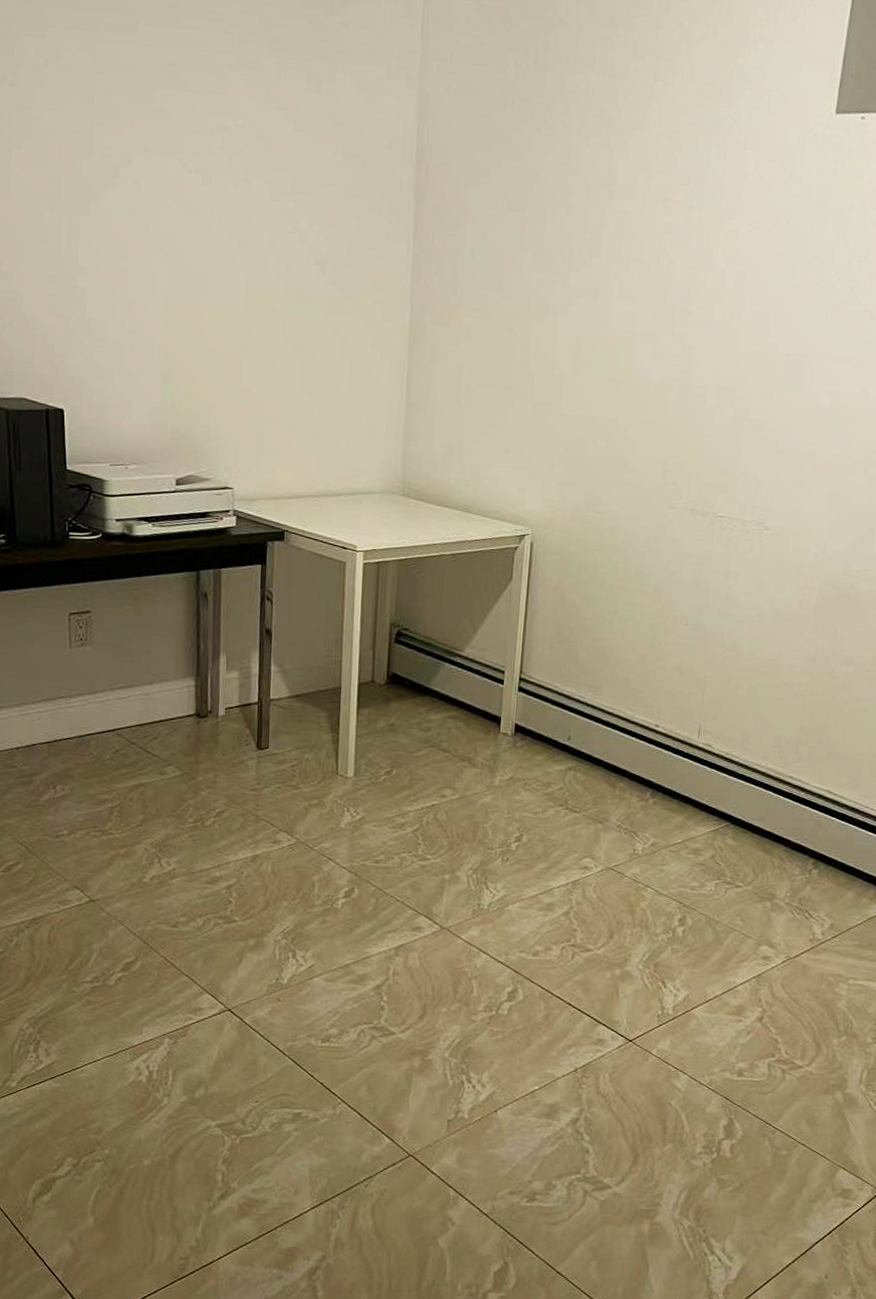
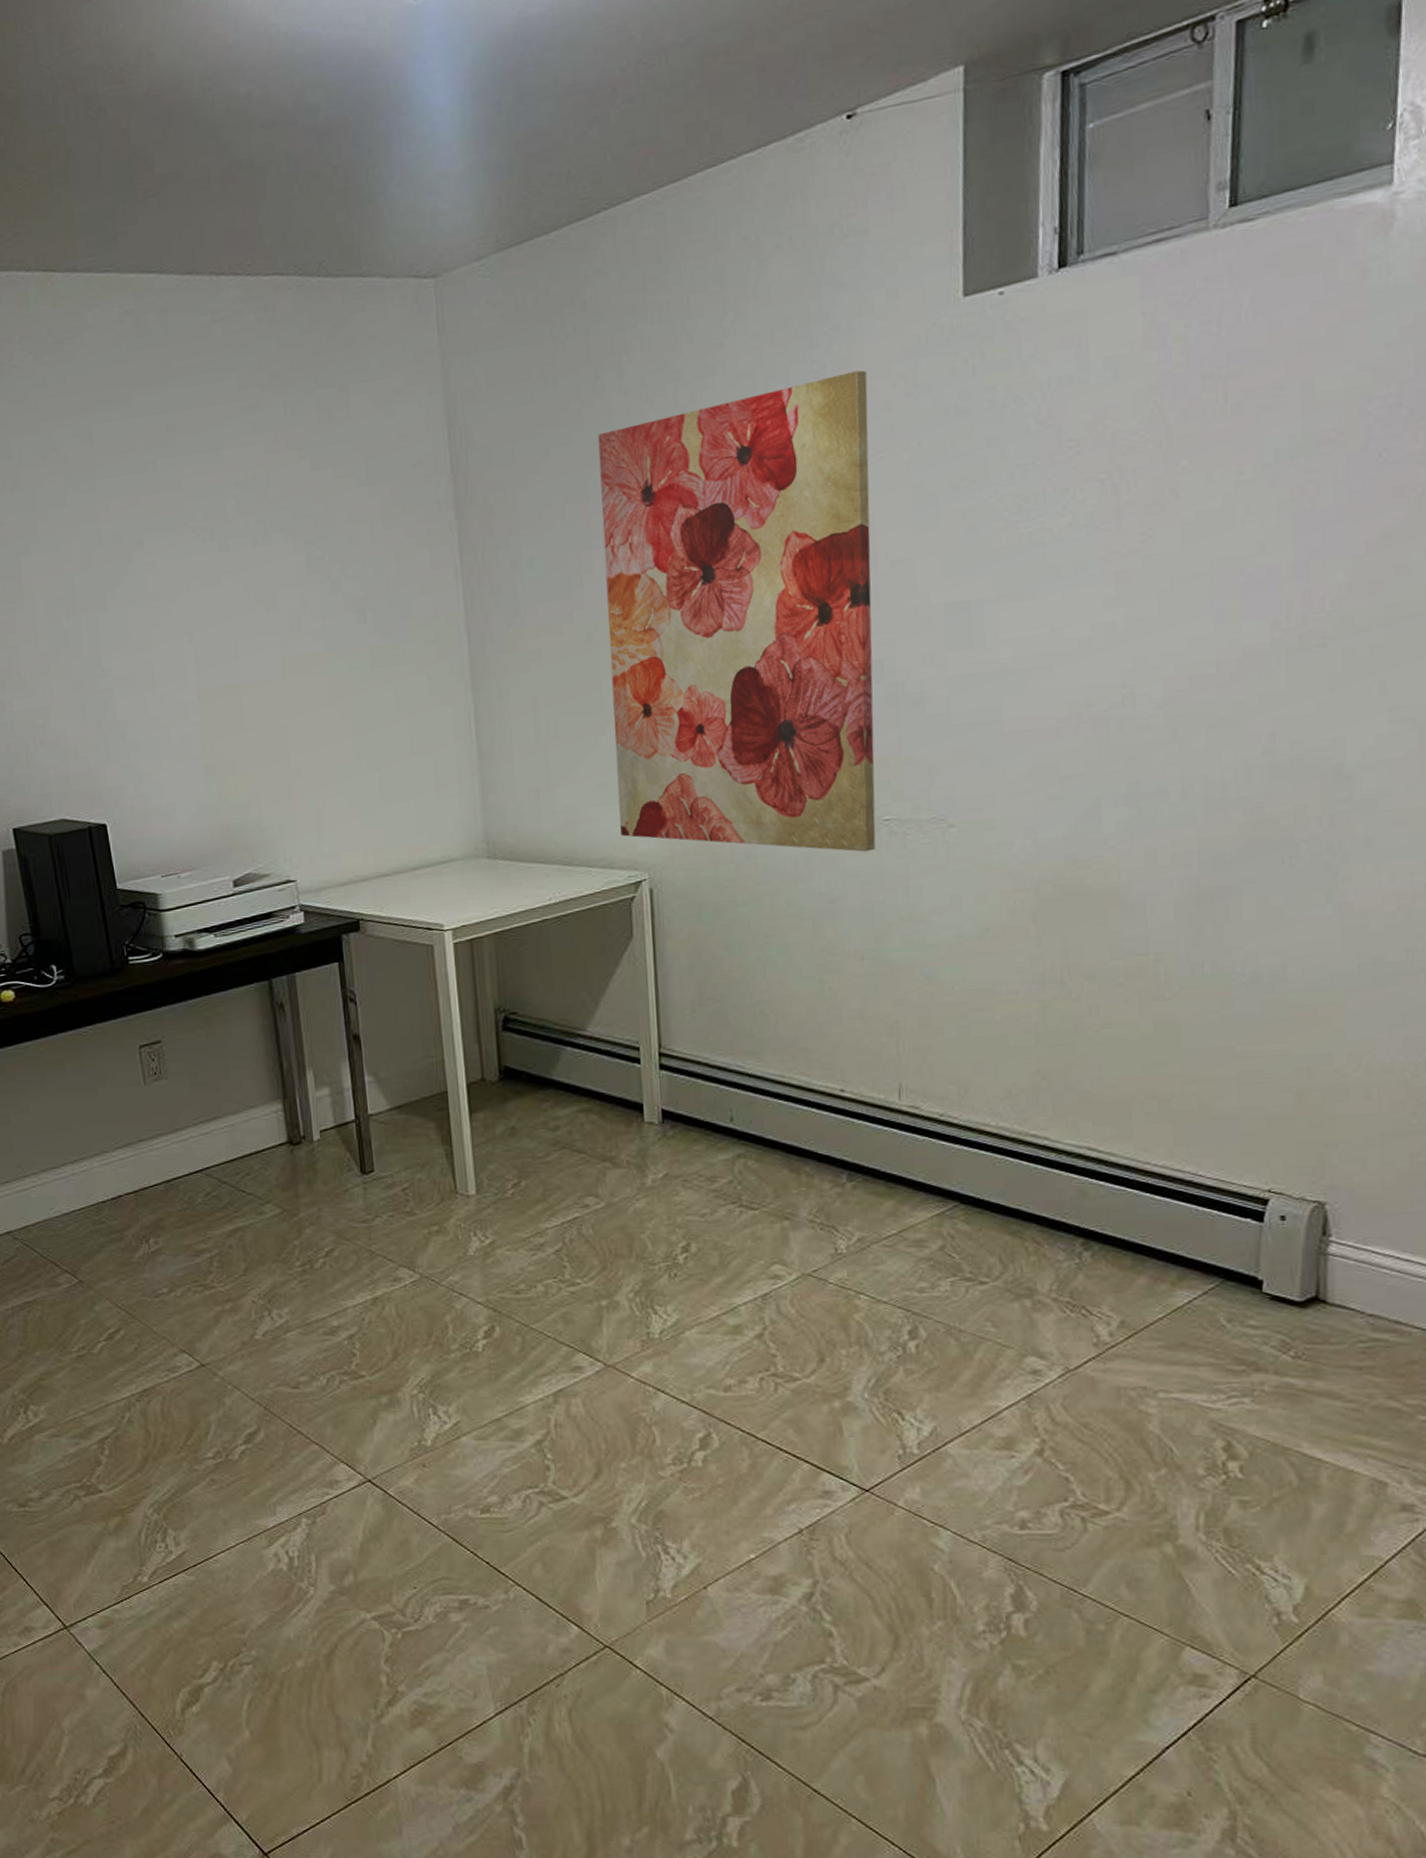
wall art: none [513,152,757,540] -> present [597,370,876,852]

